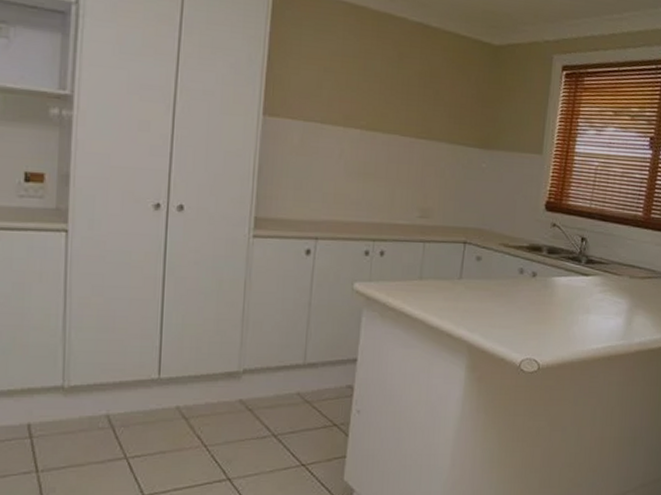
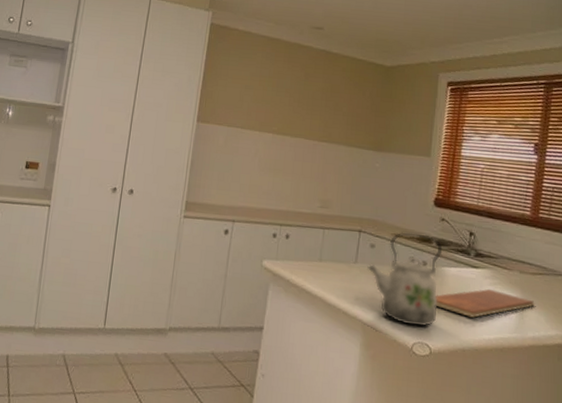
kettle: none [473,241,554,342] -> present [367,232,443,327]
chopping board: none [544,296,643,328] -> present [435,288,535,318]

